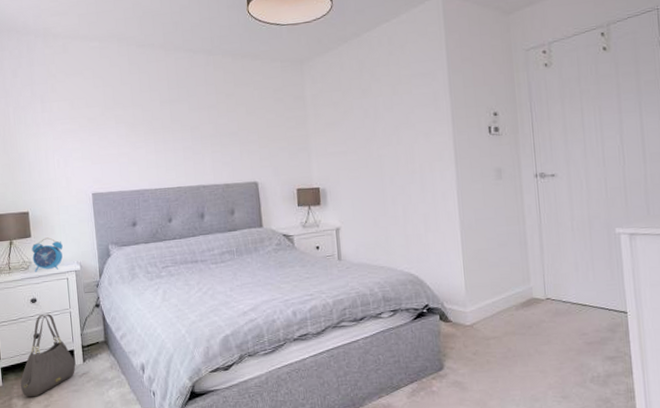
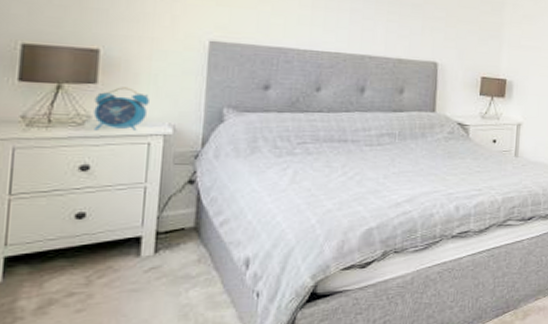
handbag: present [20,313,76,398] -> none [37,187,141,299]

